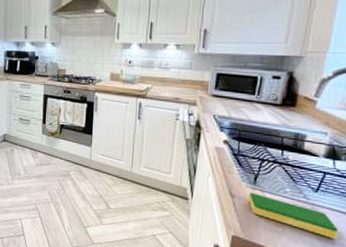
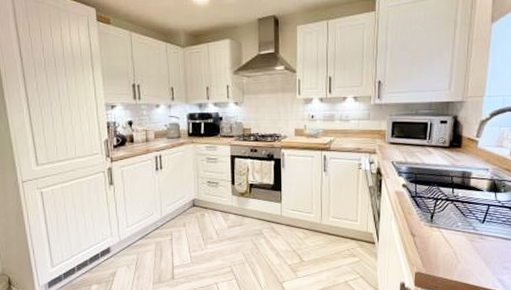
dish sponge: present [248,192,338,239] -> none [427,230,503,263]

